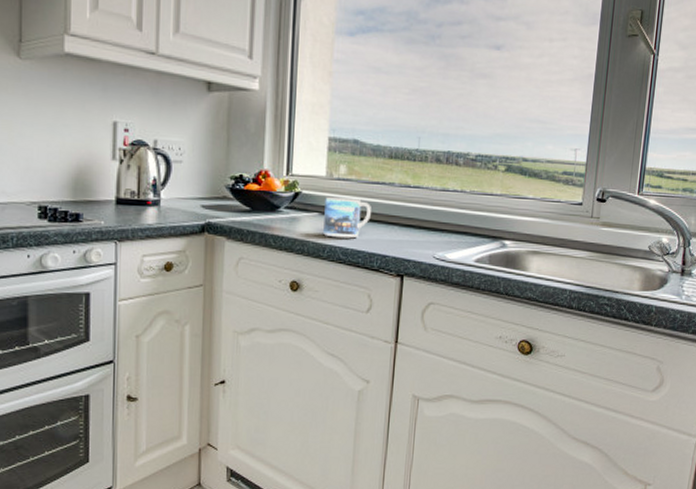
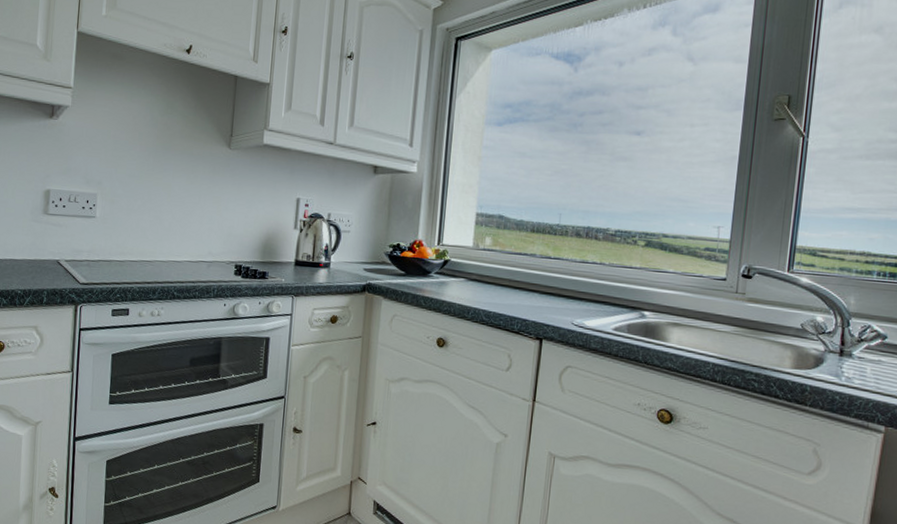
mug: present [323,197,371,239] -> none [468,265,513,303]

